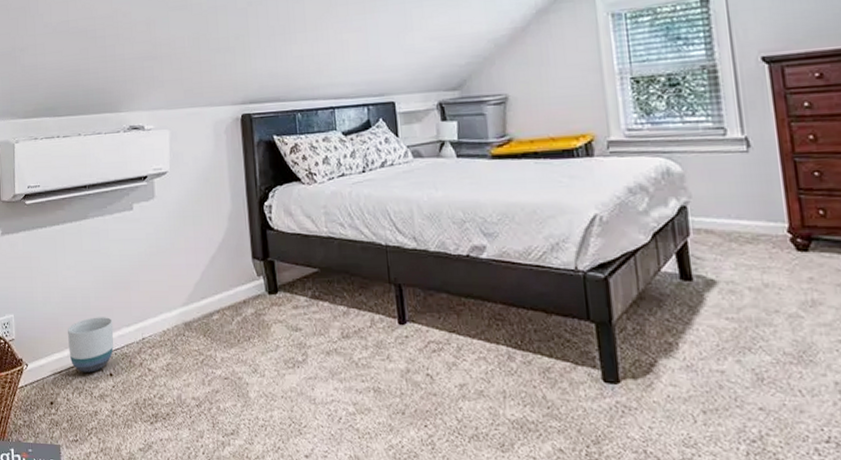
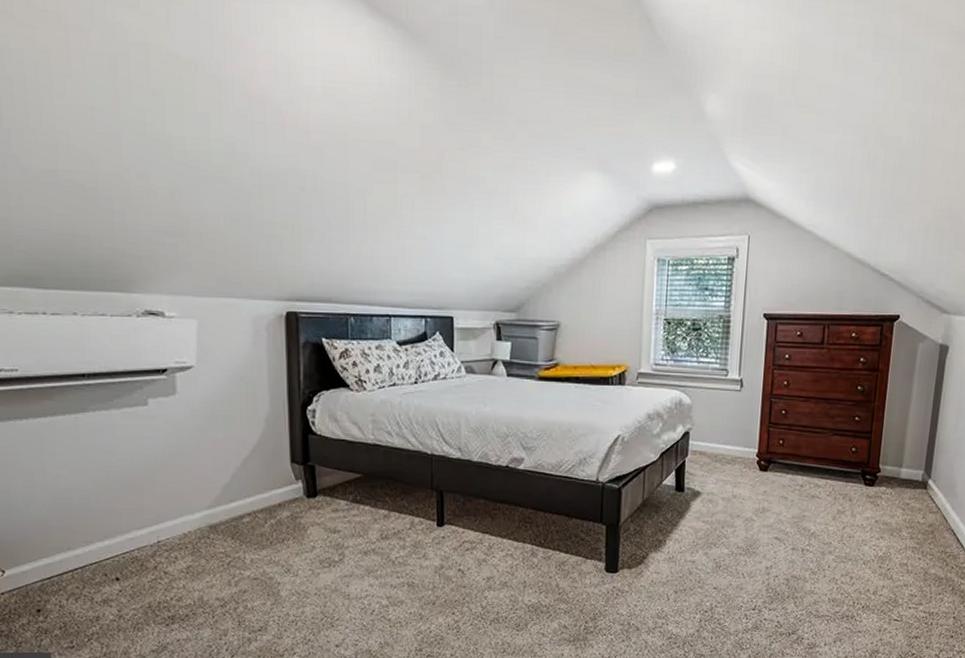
planter: present [68,317,114,373] -> none [60,519,121,577]

